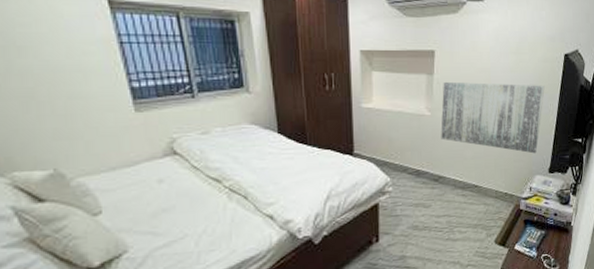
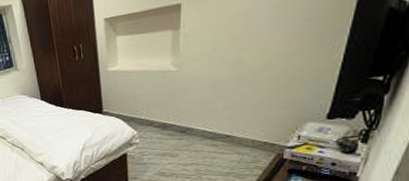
wall art: present [441,81,545,154] -> none [188,18,328,99]

